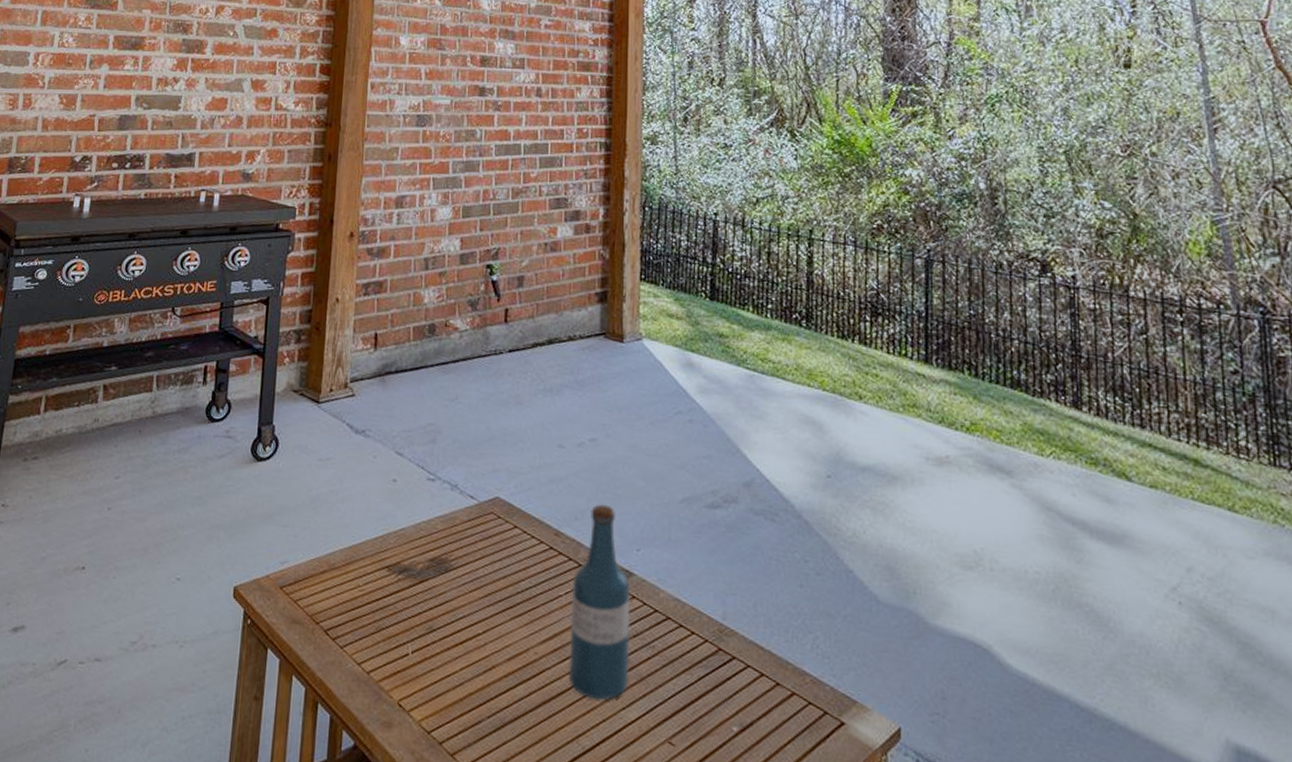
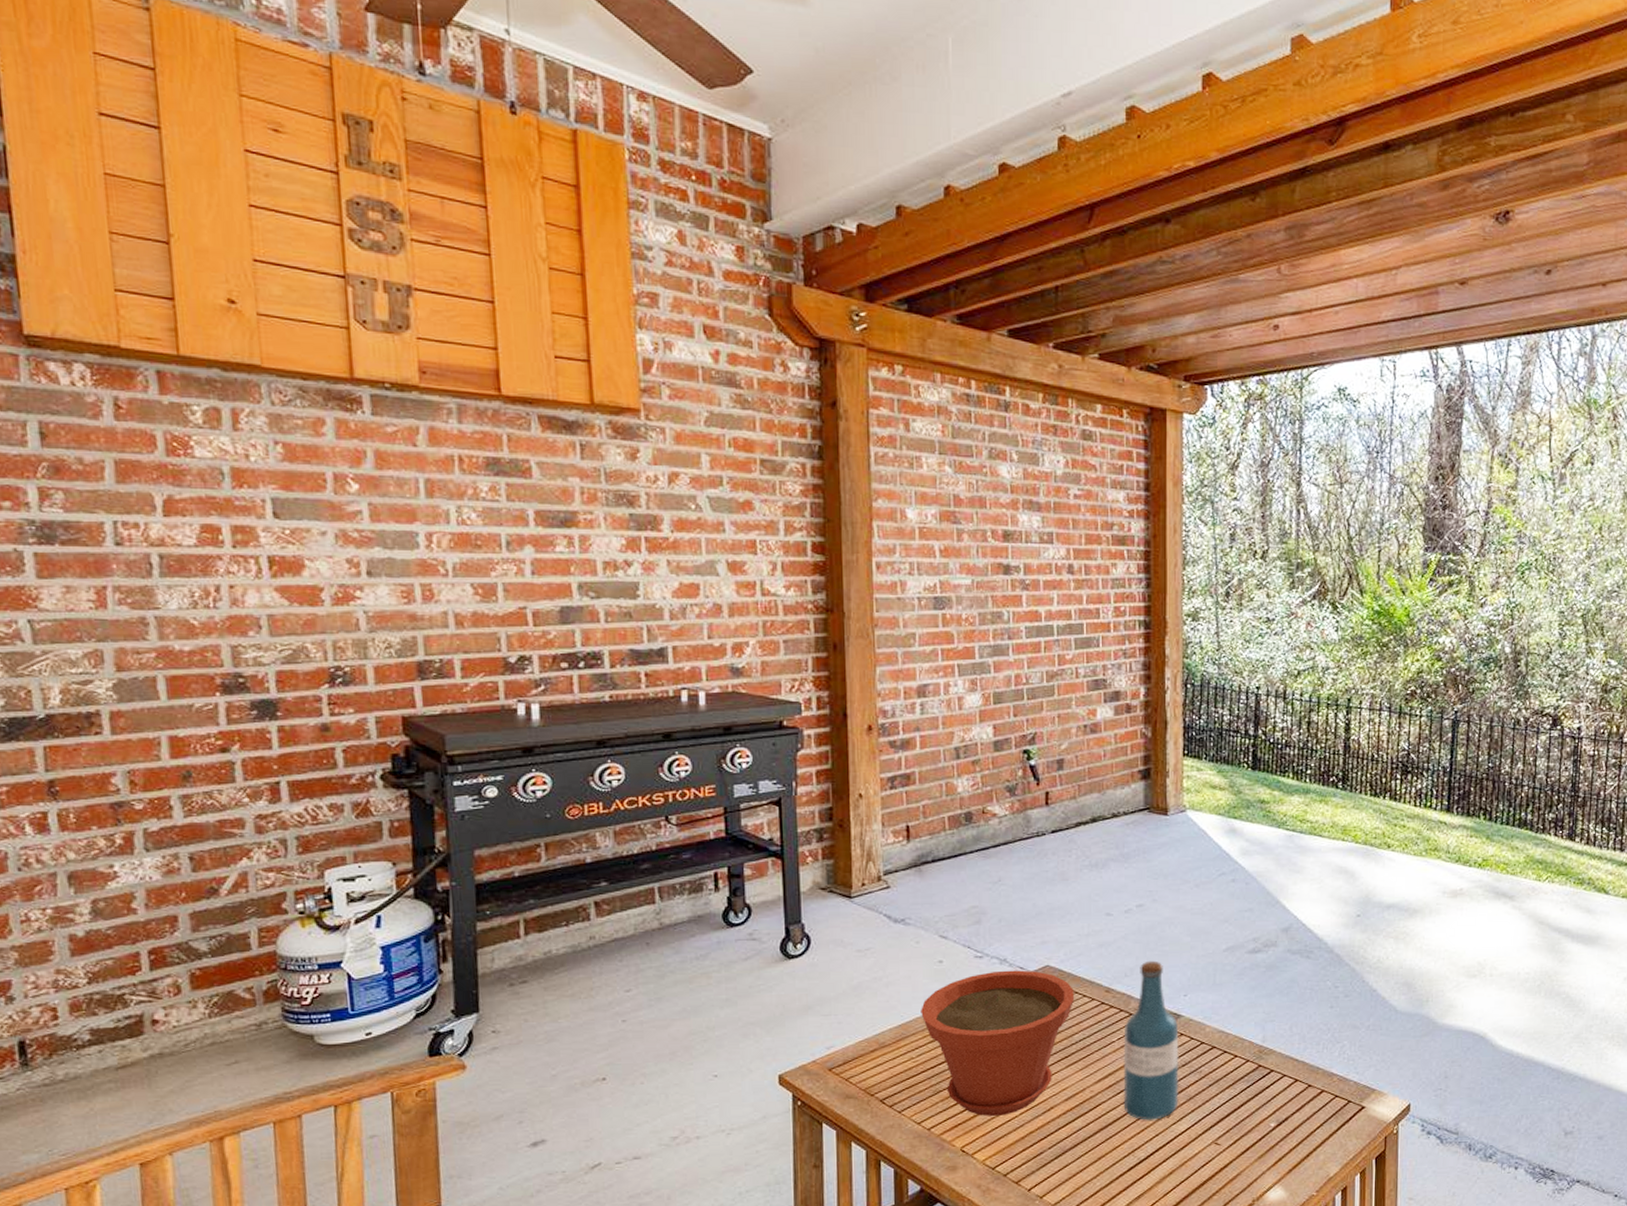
plant pot: none [371,497,522,669] -> present [921,970,1074,1116]

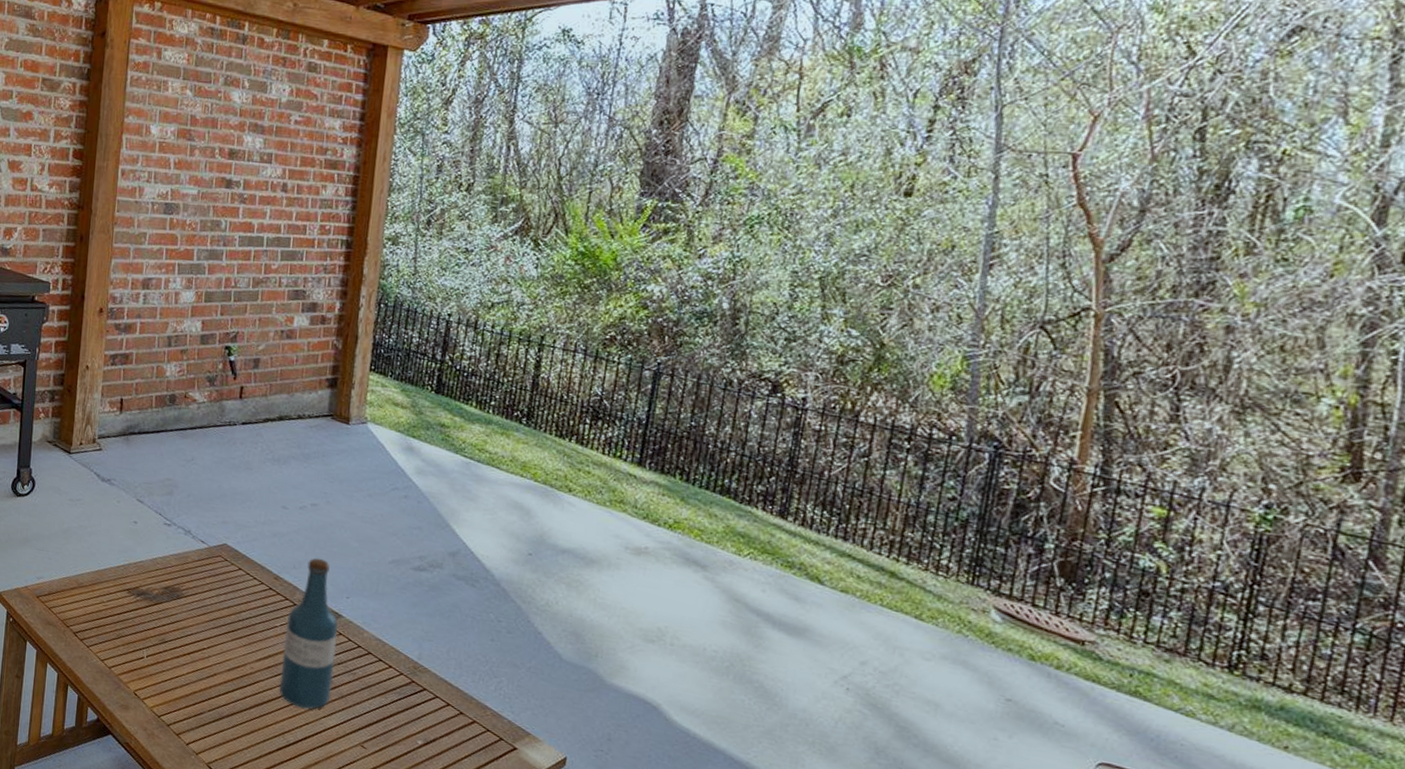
plant pot: present [921,970,1074,1116] -> none [114,539,246,672]

